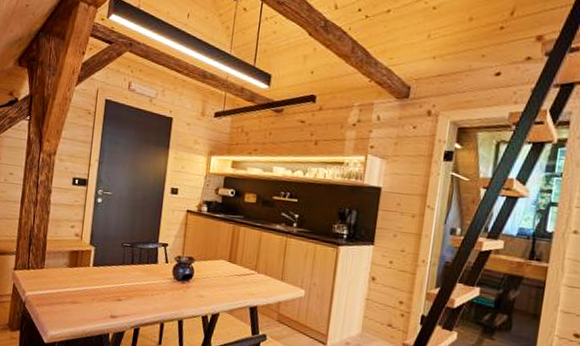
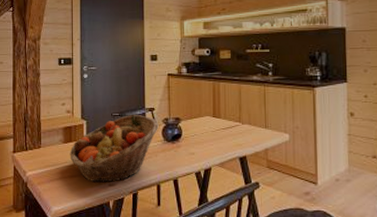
fruit basket: none [73,247,171,315] -> present [69,115,159,183]

